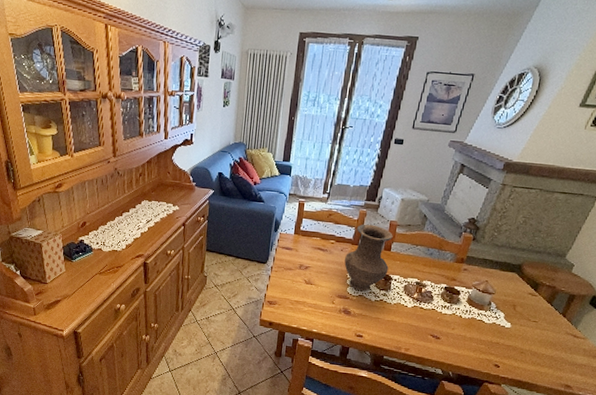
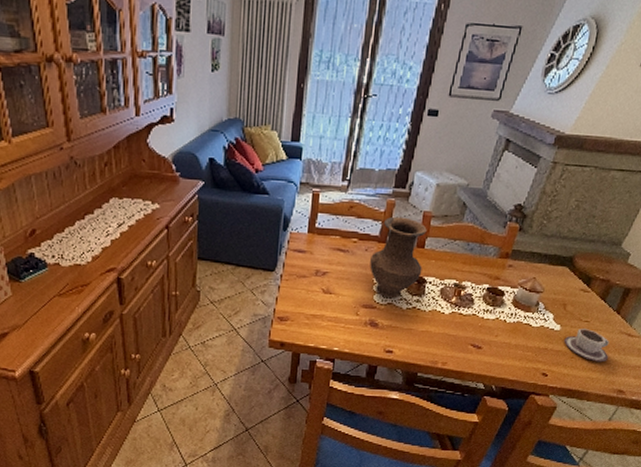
cup: none [514,327,556,359] -> present [564,328,610,362]

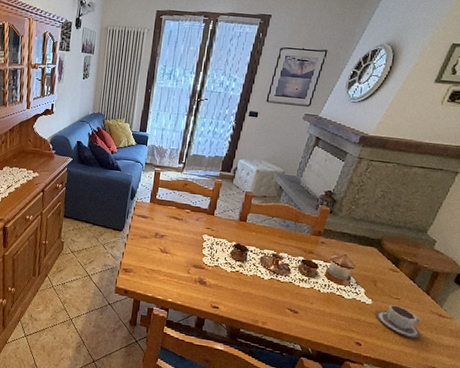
vase: present [370,216,427,299] -> none [200,194,249,262]

